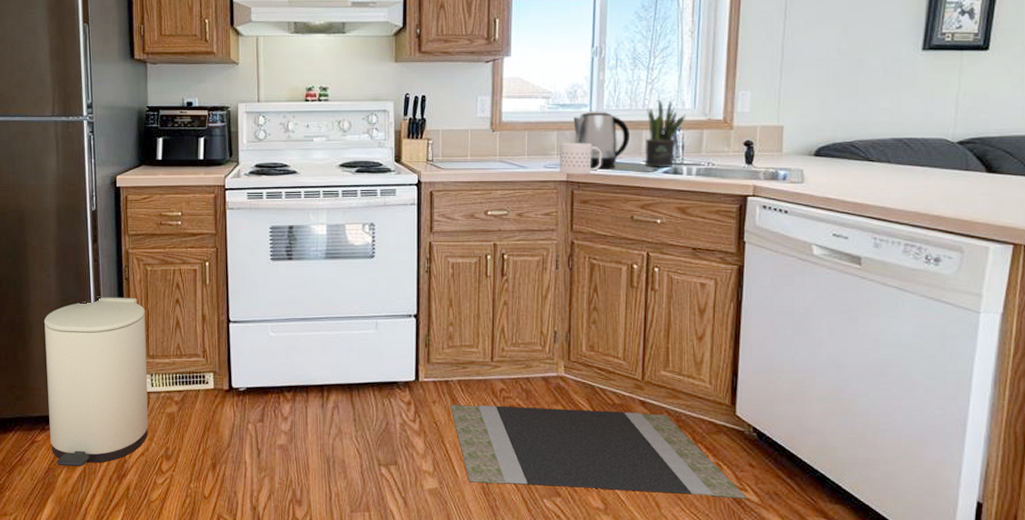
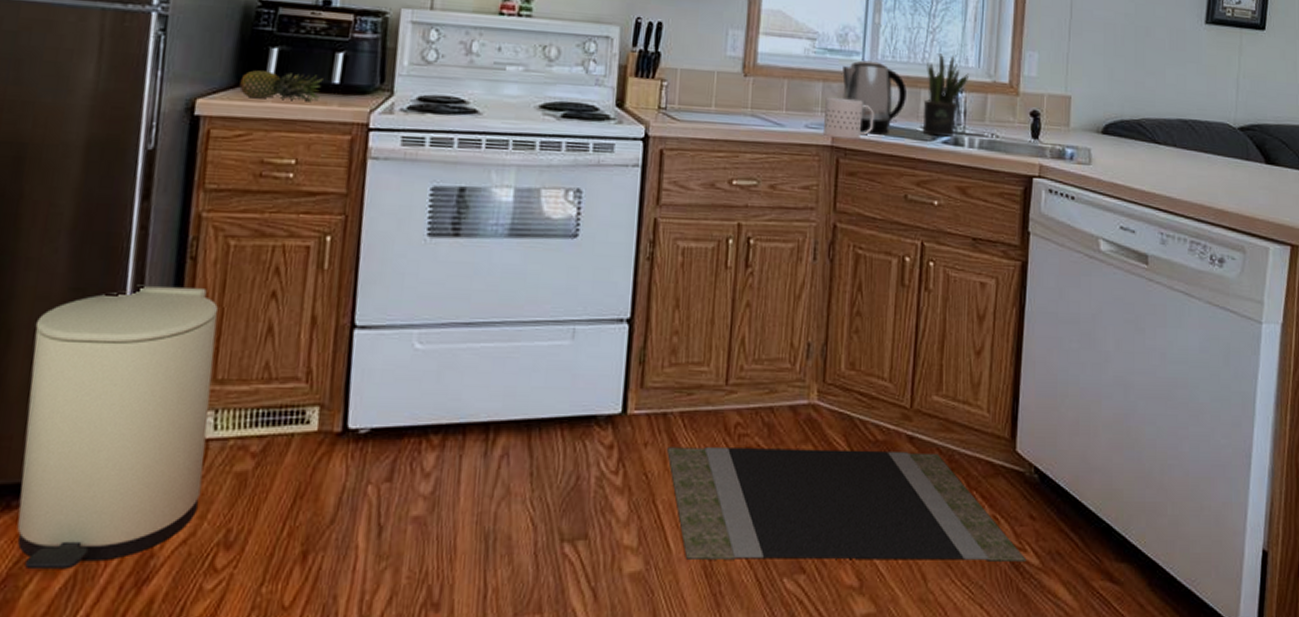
fruit: none [141,154,193,173] -> present [239,70,323,102]

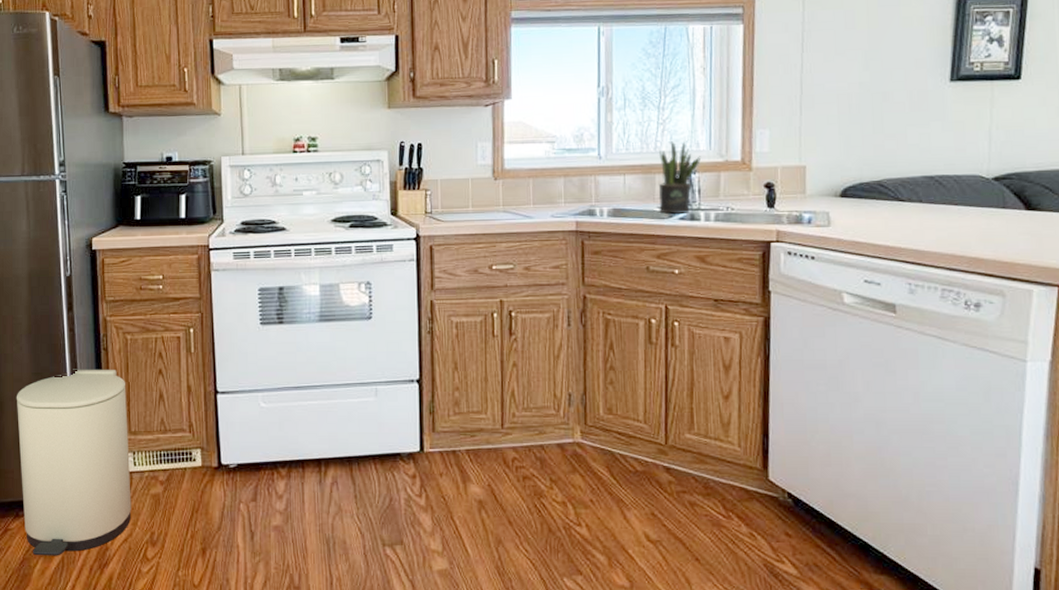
fruit: present [239,70,323,102] -> none [119,213,174,234]
doormat: present [667,447,1027,561] -> none [459,477,785,571]
mug: present [824,97,874,140] -> none [567,189,613,224]
kettle: present [842,60,907,135] -> none [581,155,642,218]

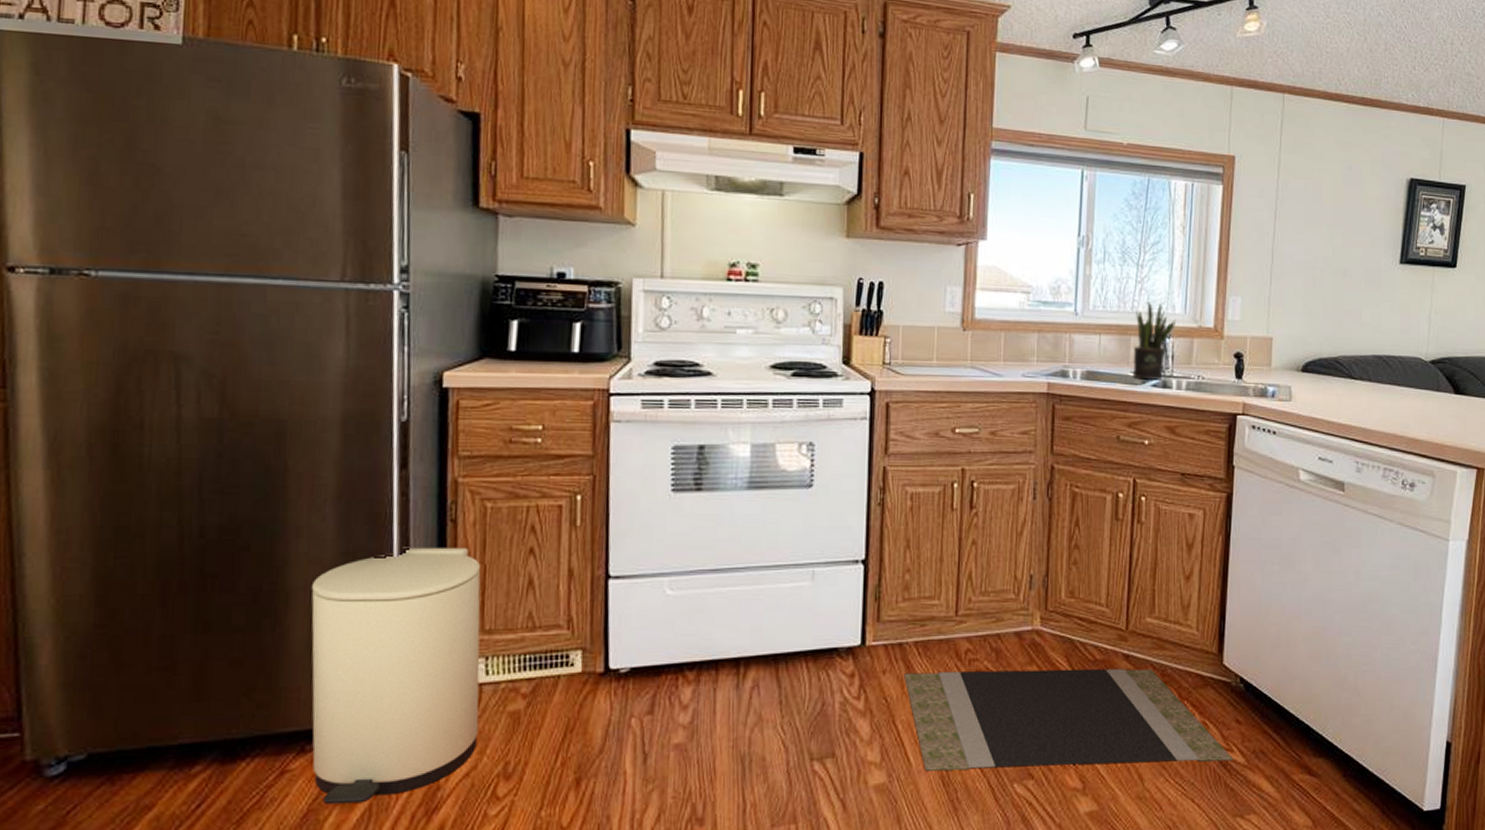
doormat: none [459,477,785,571] -> present [904,668,1234,771]

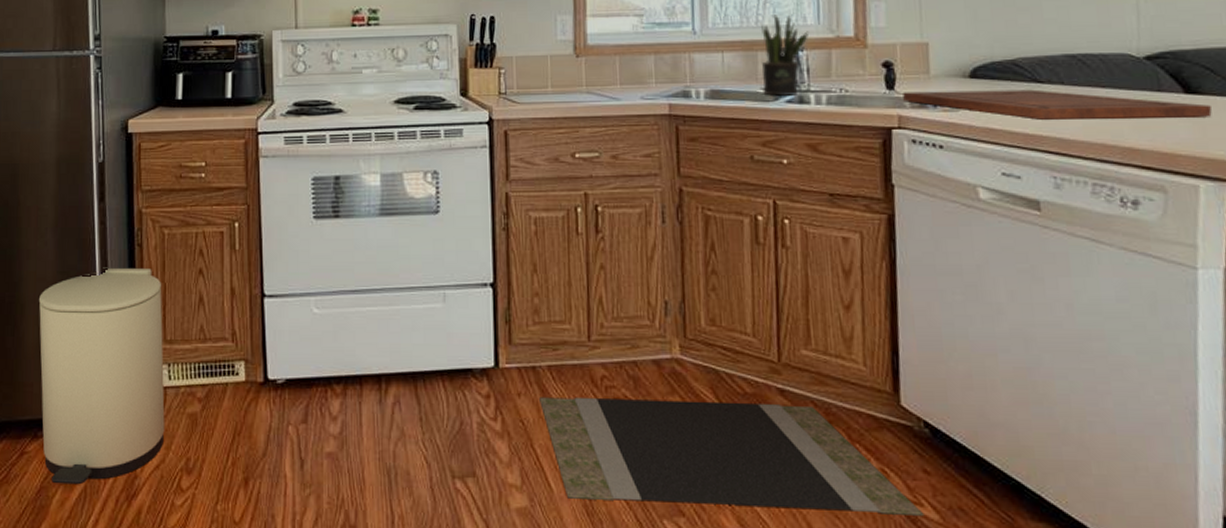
cutting board: none [1248,381,1471,414] -> present [903,89,1212,120]

